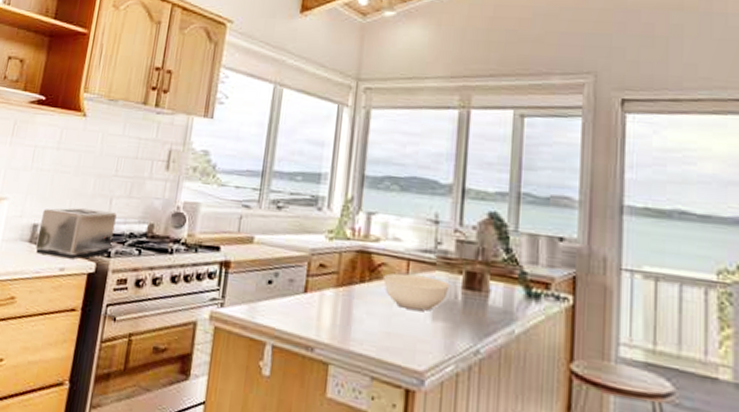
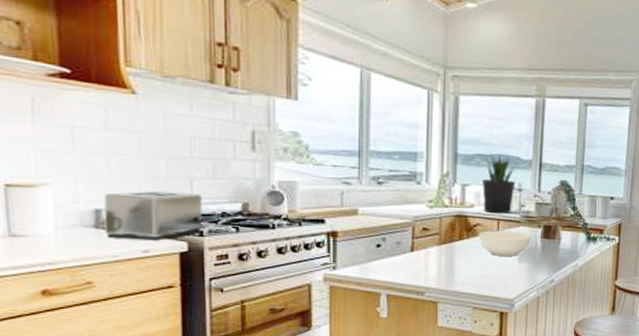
planter: none [390,174,432,252] -> present [482,152,516,213]

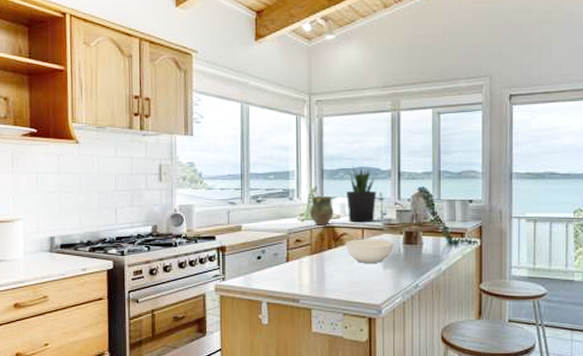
toaster: present [103,190,203,241] -> none [56,219,124,261]
ceramic jug: none [439,182,467,214] -> present [309,196,333,226]

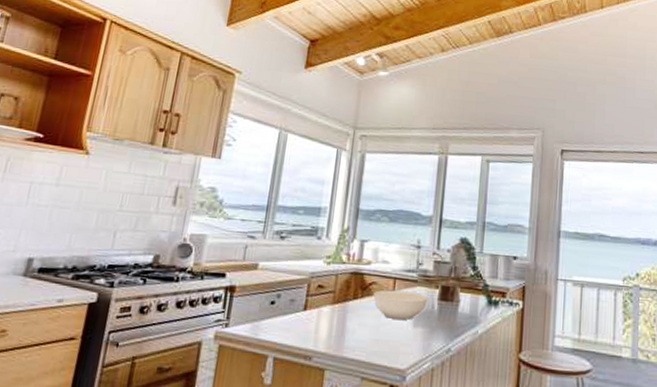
ceramic jug: present [309,196,333,226] -> none [337,237,365,272]
planter: present [347,166,377,222] -> none [380,208,416,272]

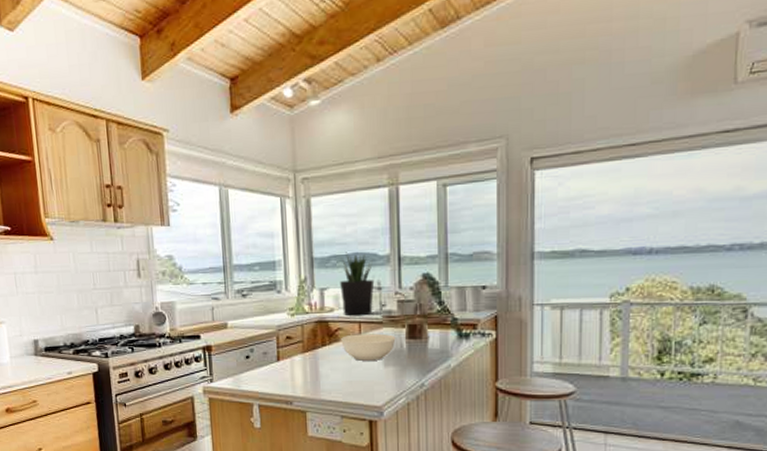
planter: none [380,208,416,272] -> present [340,252,375,315]

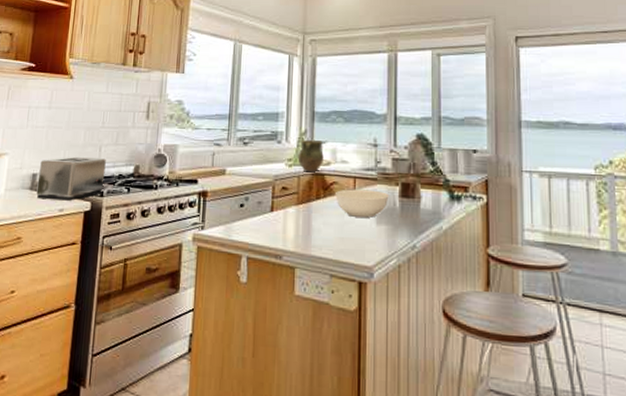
toaster: none [39,320,107,364] -> present [36,156,106,201]
ceramic jug: none [299,287,326,320] -> present [297,140,324,173]
planter: present [340,252,375,315] -> none [338,108,371,170]

